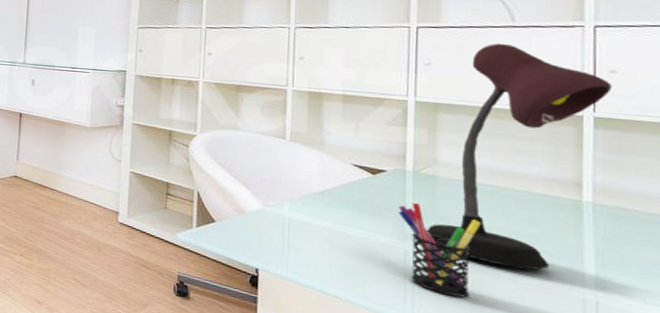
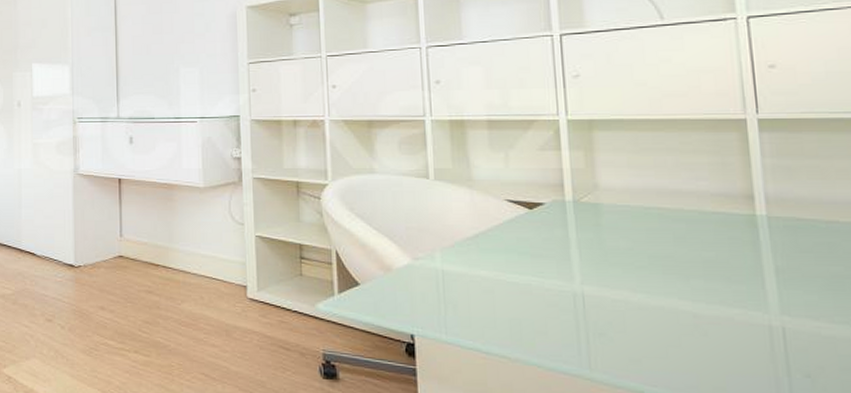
pen holder: present [398,202,481,298] -> none [561,236,652,341]
desk lamp: present [427,43,612,270] -> none [595,45,773,300]

